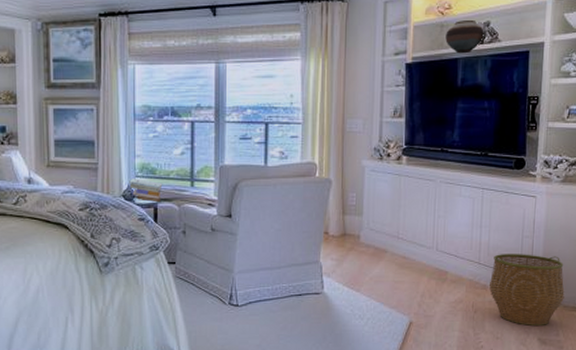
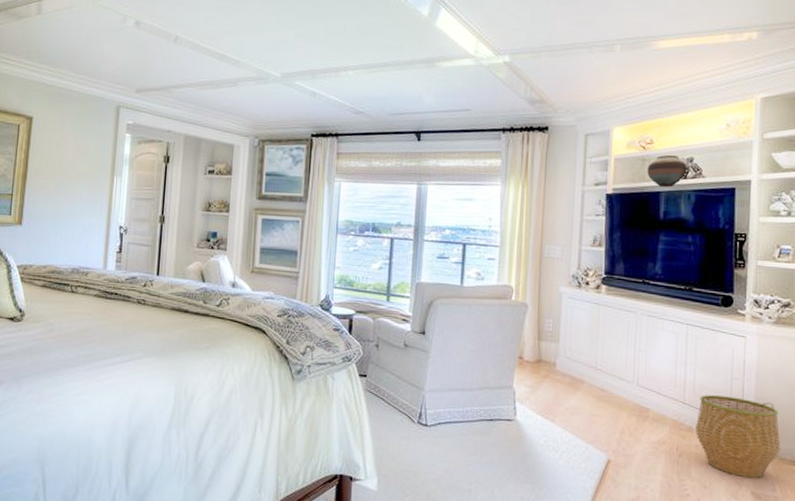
books: present [129,179,163,203] -> none [327,289,360,315]

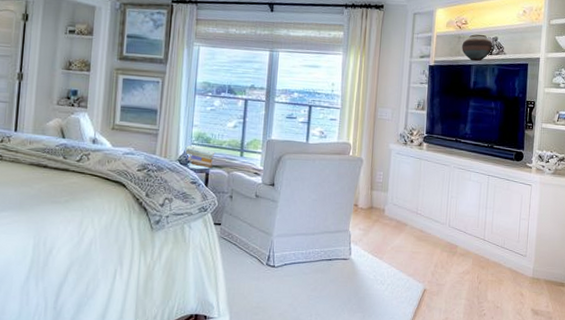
books: none [327,289,360,315] -> present [185,146,216,169]
basket: present [694,395,781,479] -> none [491,233,554,299]

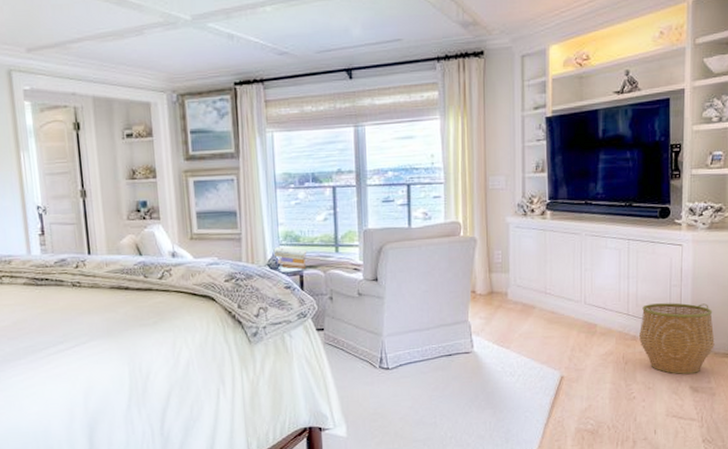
vase: present [462,34,493,62] -> none [585,69,624,105]
basket: none [491,233,554,299] -> present [638,303,715,375]

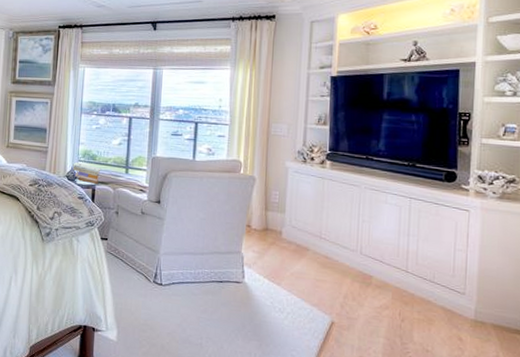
basket: present [638,303,715,375] -> none [417,264,505,345]

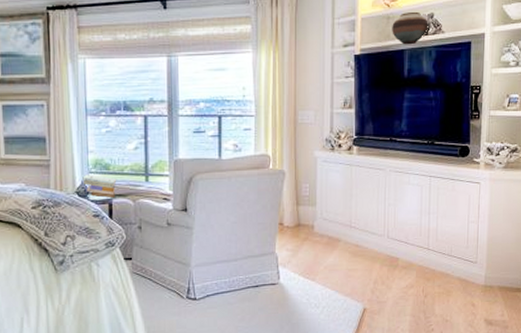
vase: none [371,39,411,70] -> present [392,11,428,45]

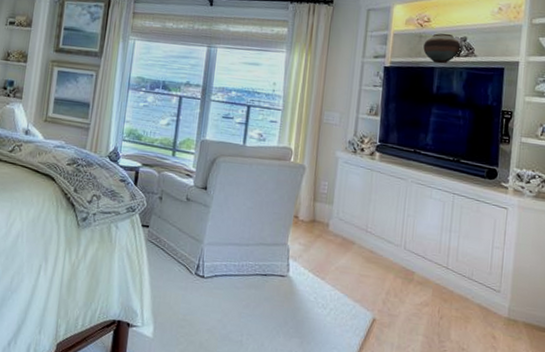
books: present [82,175,117,199] -> none [115,142,147,167]

